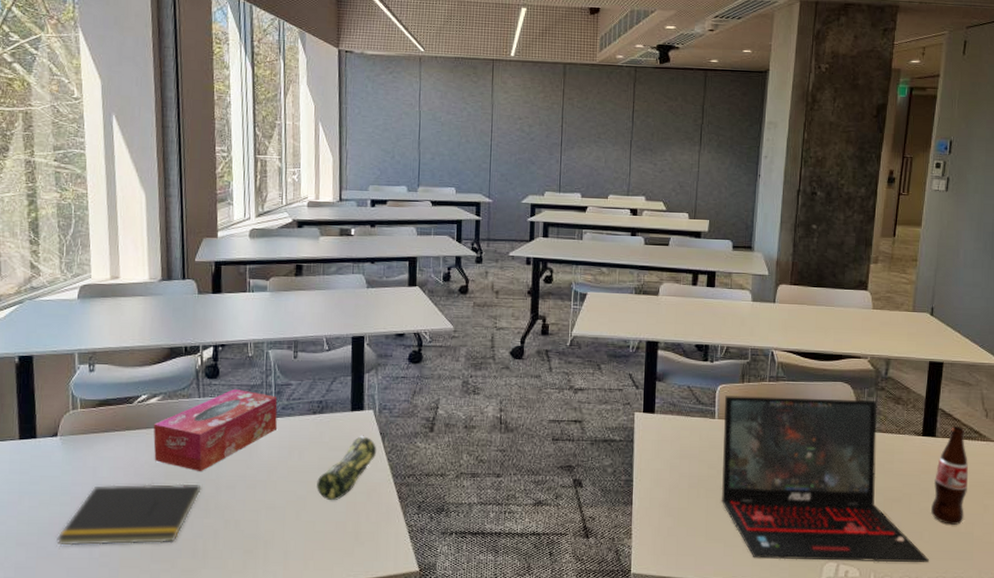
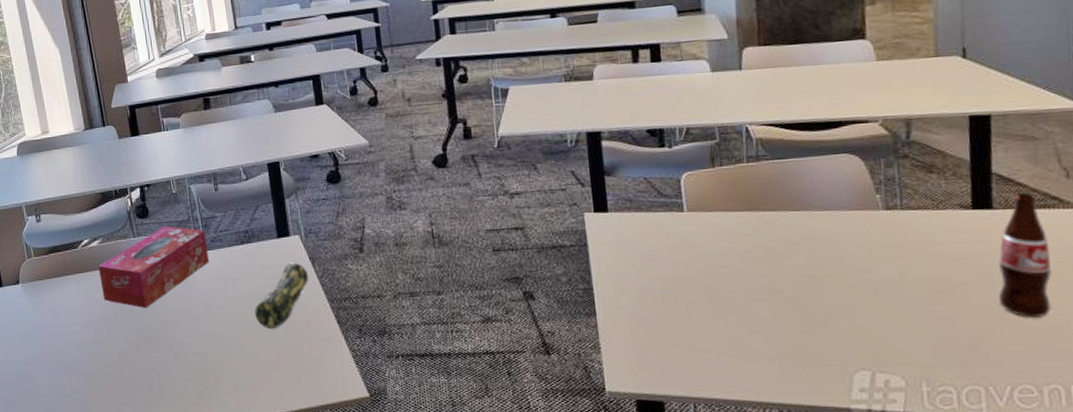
notepad: present [56,483,201,546] -> none [32,320,149,383]
laptop: present [721,395,930,563] -> none [693,172,1007,370]

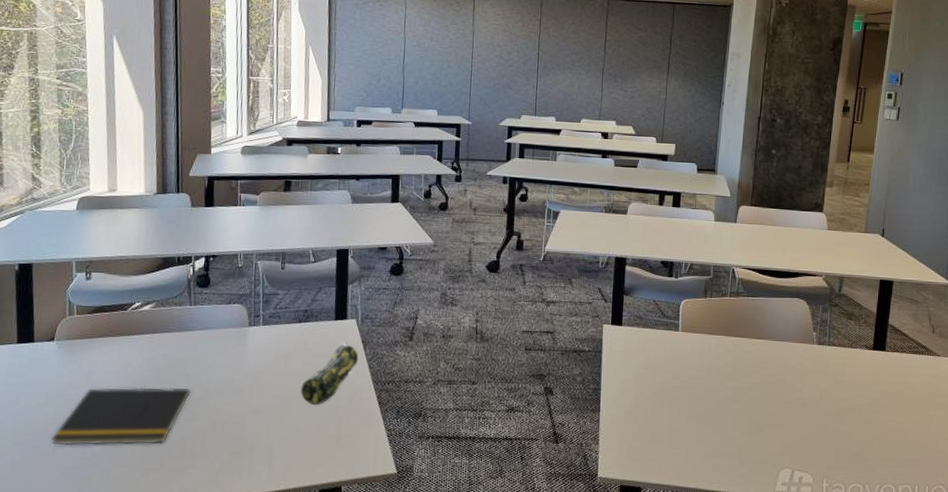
notepad: none [32,320,149,383] -> present [51,387,191,446]
tissue box: present [98,226,209,308] -> none [146,298,265,376]
bottle: present [998,192,1052,317] -> none [881,340,916,434]

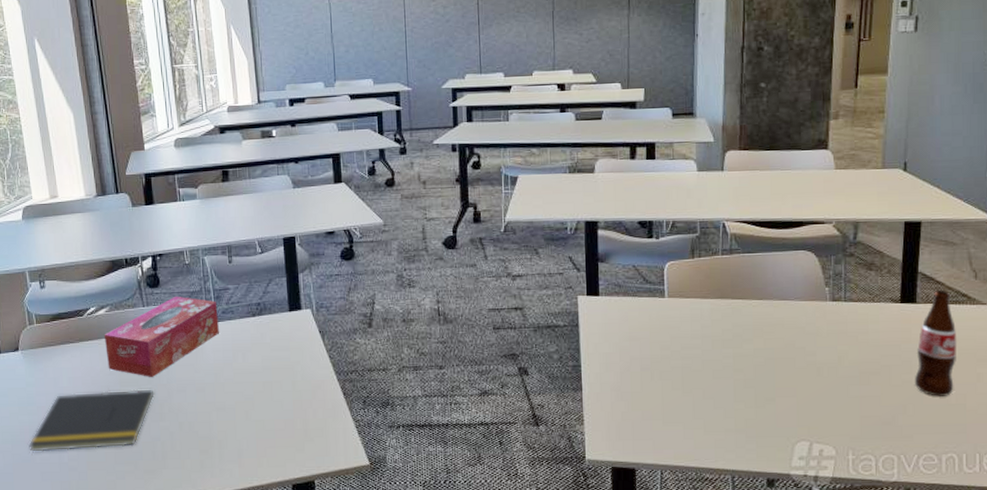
tissue box: none [146,298,265,376] -> present [104,297,219,377]
pencil case: present [301,343,359,406] -> none [263,334,318,400]
bottle: none [881,340,916,434] -> present [915,289,957,397]

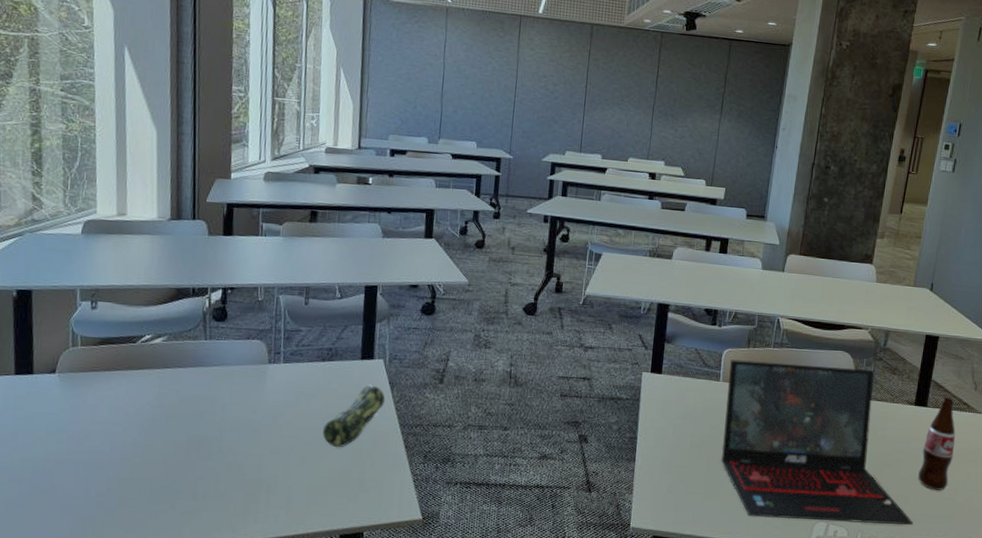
notepad: present [29,389,155,452] -> none [51,424,205,485]
tissue box: present [104,297,219,377] -> none [156,333,286,414]
pencil case: none [263,334,318,400] -> present [323,383,386,448]
laptop: none [675,268,916,441] -> present [720,359,914,526]

